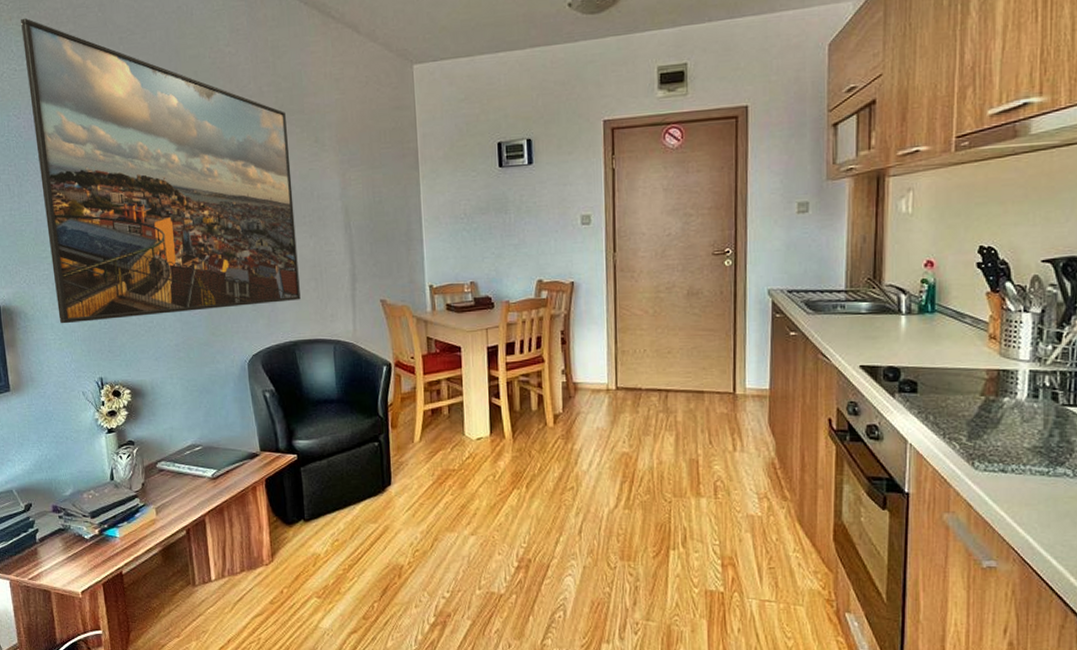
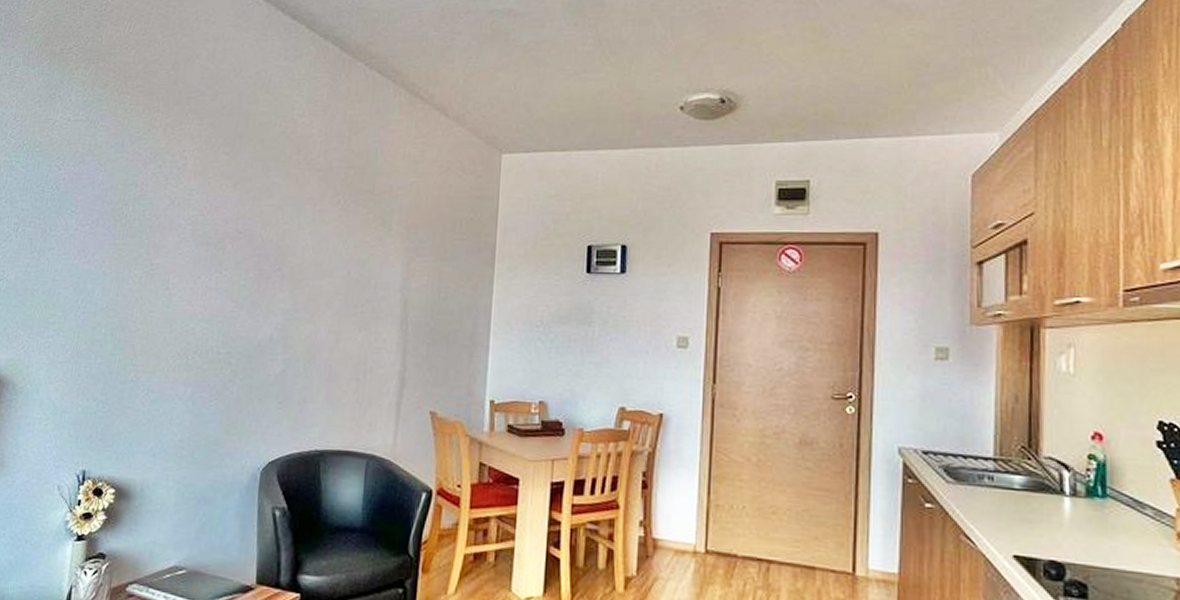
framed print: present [21,18,301,324] -> none [51,69,353,403]

